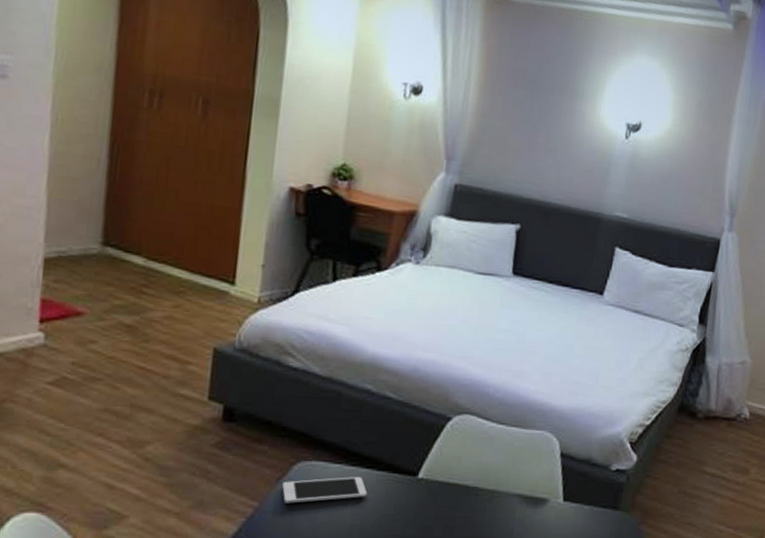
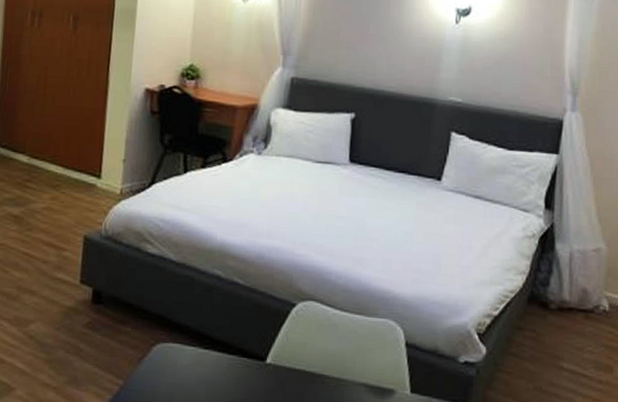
cell phone: present [282,477,367,504] -> none [143,359,220,383]

